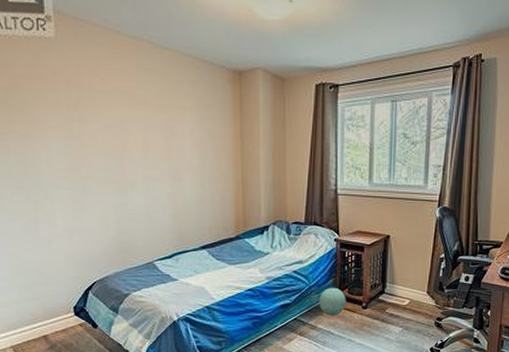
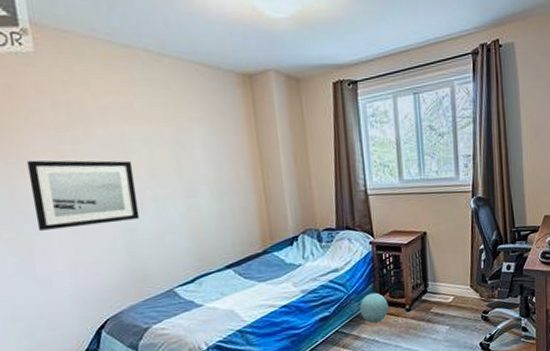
wall art: none [40,134,131,197] -> present [26,160,140,231]

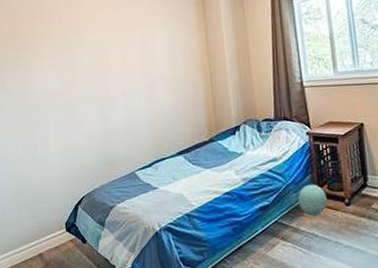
wall art: present [26,160,140,231] -> none [38,62,113,119]

